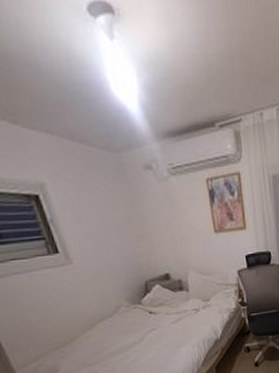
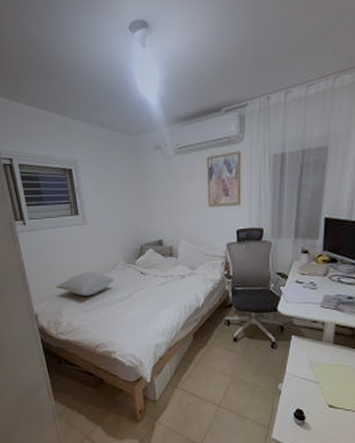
pillow: none [43,319,120,349] -> present [56,272,115,295]

